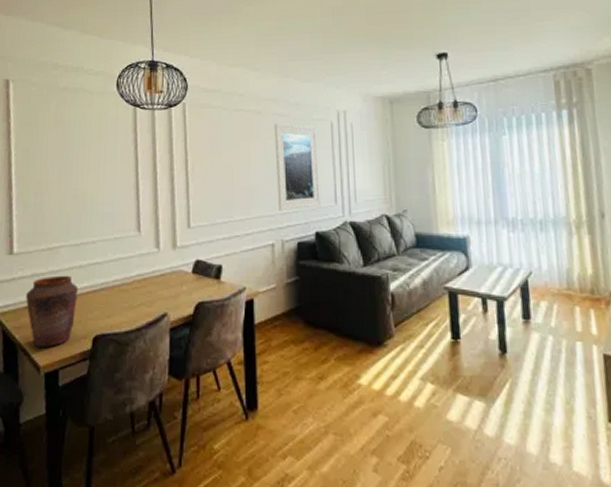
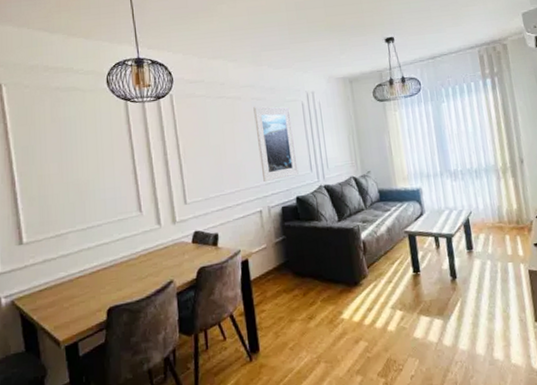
vase: present [26,275,78,347] -> none [40,257,89,325]

